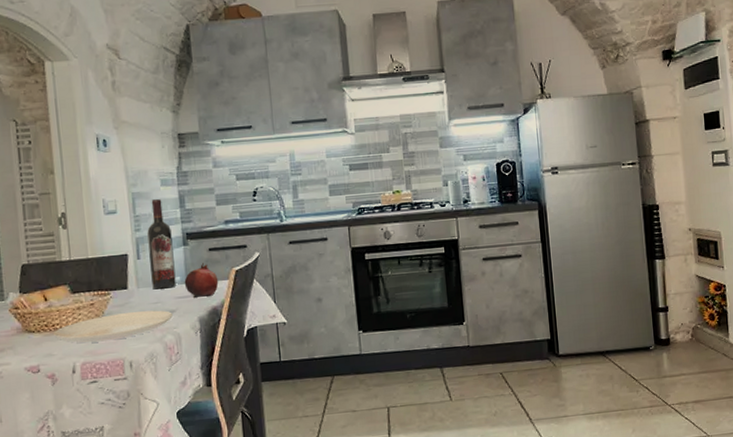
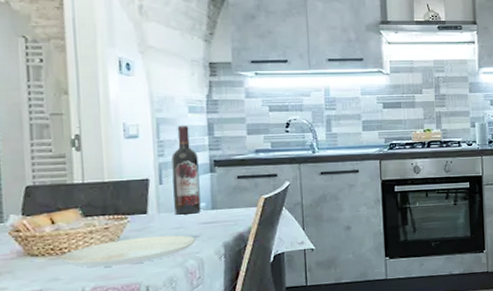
fruit: present [184,263,219,299] -> none [209,190,246,225]

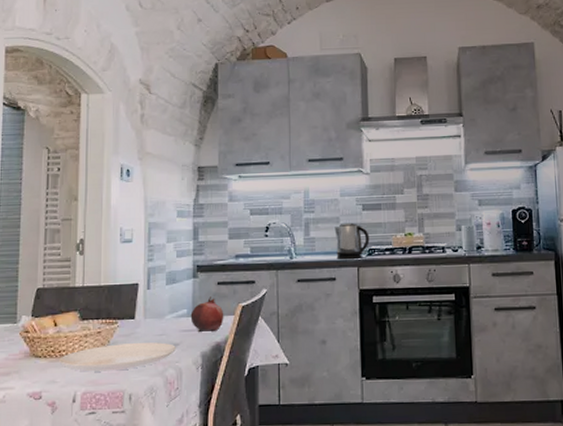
wine bottle: present [171,126,201,215] -> none [159,230,183,321]
fruit: none [209,190,246,225] -> present [190,297,224,333]
kettle: none [356,119,391,154] -> present [334,222,370,260]

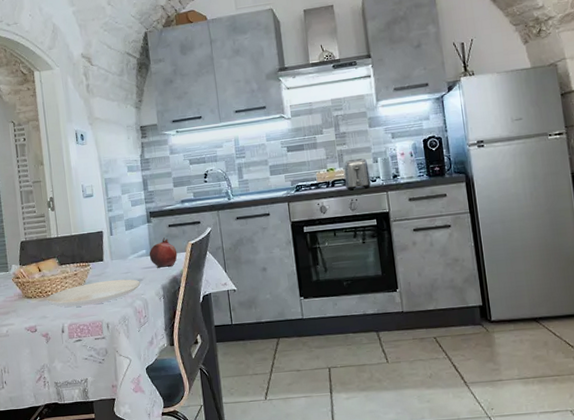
kettle: present [334,222,370,260] -> none [264,163,296,198]
toaster: none [423,224,453,260] -> present [343,158,372,191]

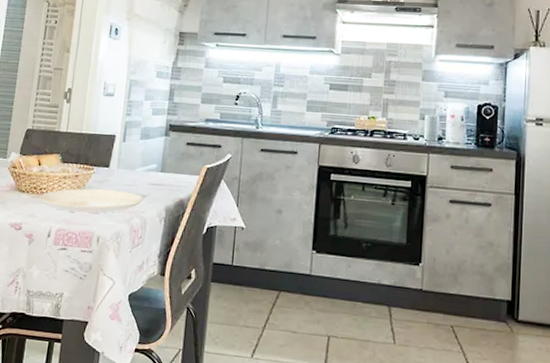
fruit: present [149,238,178,269] -> none [159,155,190,188]
toaster: present [343,158,372,191] -> none [384,110,414,146]

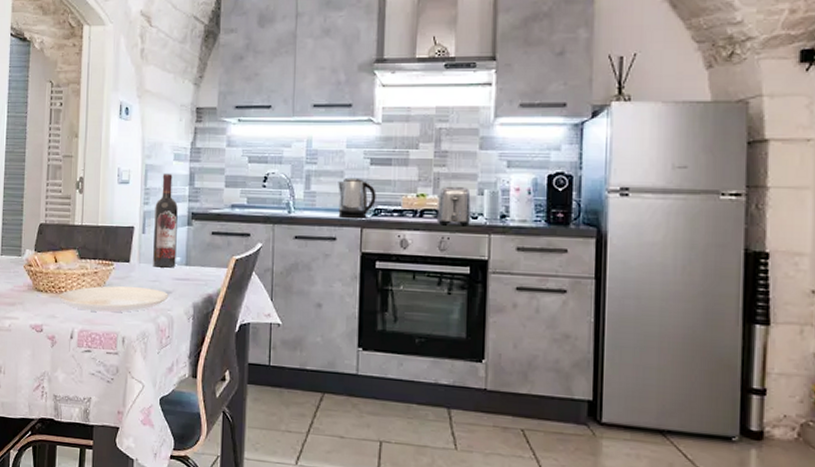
wine bottle: none [131,89,157,174] -> present [153,174,178,268]
kettle: none [300,99,334,137] -> present [338,177,376,220]
toaster: none [384,110,414,146] -> present [436,186,472,227]

